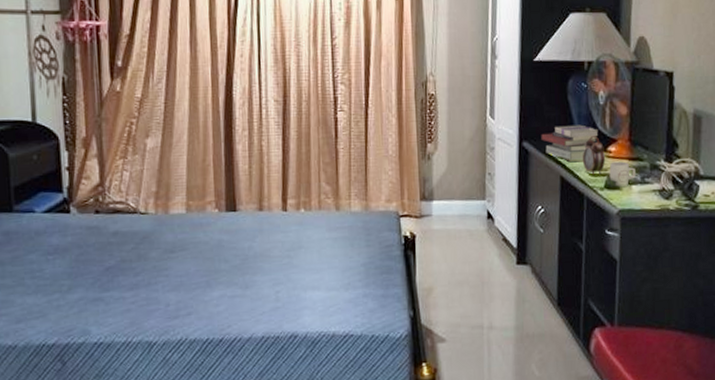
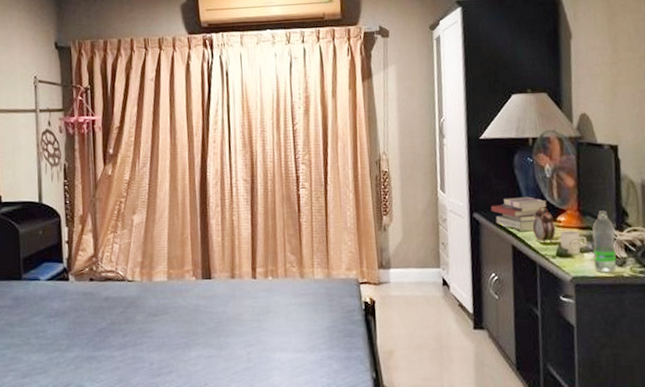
bottle: none [641,141,664,206] -> present [592,210,617,273]

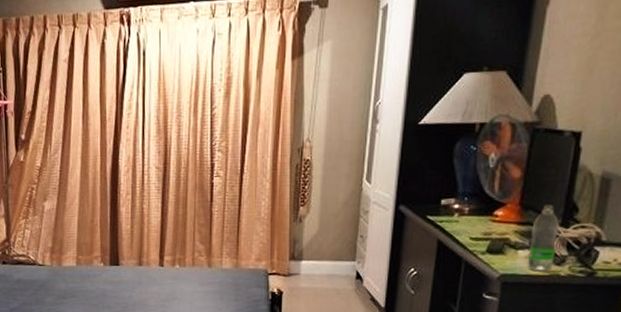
books: present [491,196,547,232] -> none [420,188,485,227]
alarm clock: present [532,207,556,244] -> none [463,200,490,239]
mug: present [560,230,587,256] -> none [492,225,524,253]

